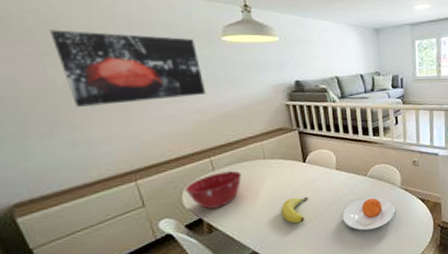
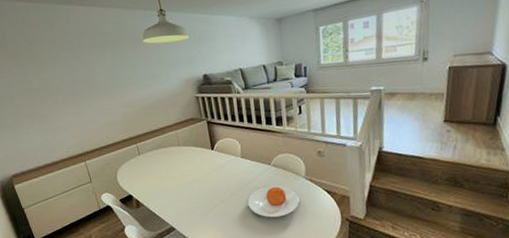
wall art: present [49,29,206,107] -> none [29,43,133,103]
mixing bowl: present [185,170,242,209] -> none [119,155,161,187]
banana: present [280,196,308,224] -> none [193,181,216,206]

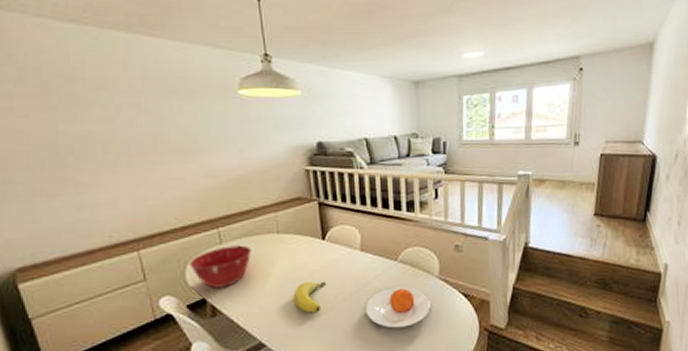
mixing bowl: none [119,155,161,187] -> present [189,245,252,288]
banana: none [193,181,216,206] -> present [293,281,326,313]

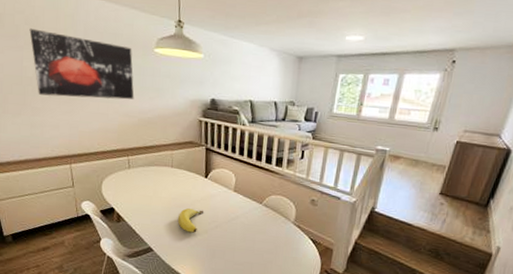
wall art: none [64,82,218,166] -> present [29,28,135,100]
mixing bowl: present [189,245,252,288] -> none [105,171,151,202]
plate: present [365,286,430,329] -> none [231,224,283,257]

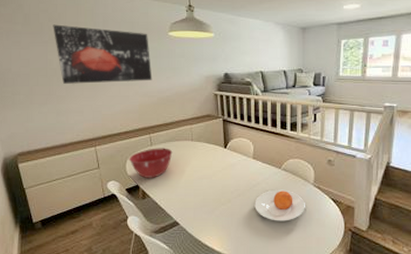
mixing bowl: none [105,171,151,202] -> present [129,148,173,178]
banana: present [177,208,203,233] -> none [201,180,225,203]
plate: none [231,224,283,257] -> present [254,189,305,221]

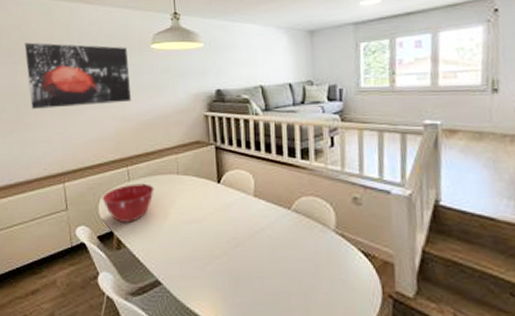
plate: present [254,189,305,221] -> none [258,238,326,282]

